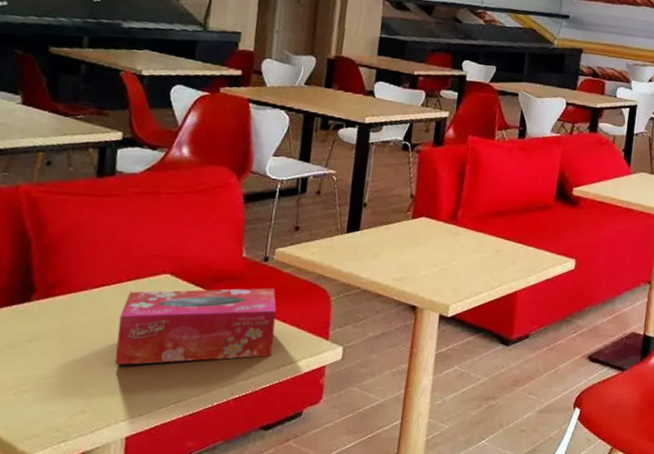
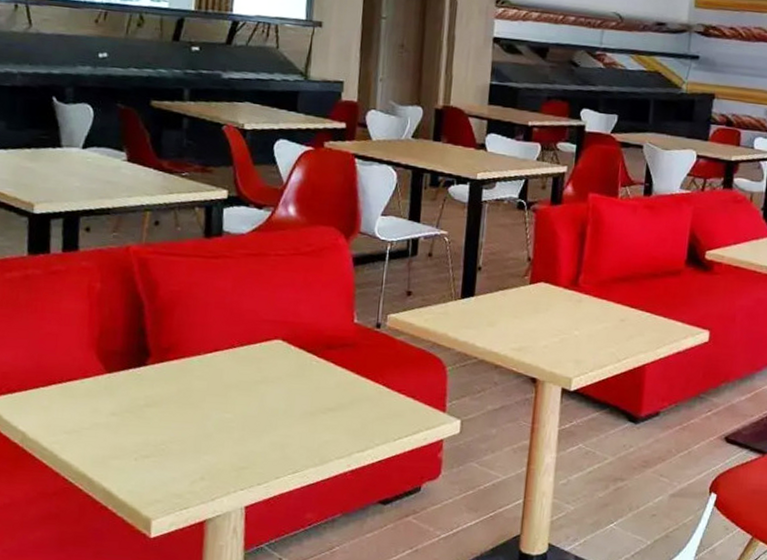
tissue box: present [114,288,277,366] -> none [231,356,391,433]

